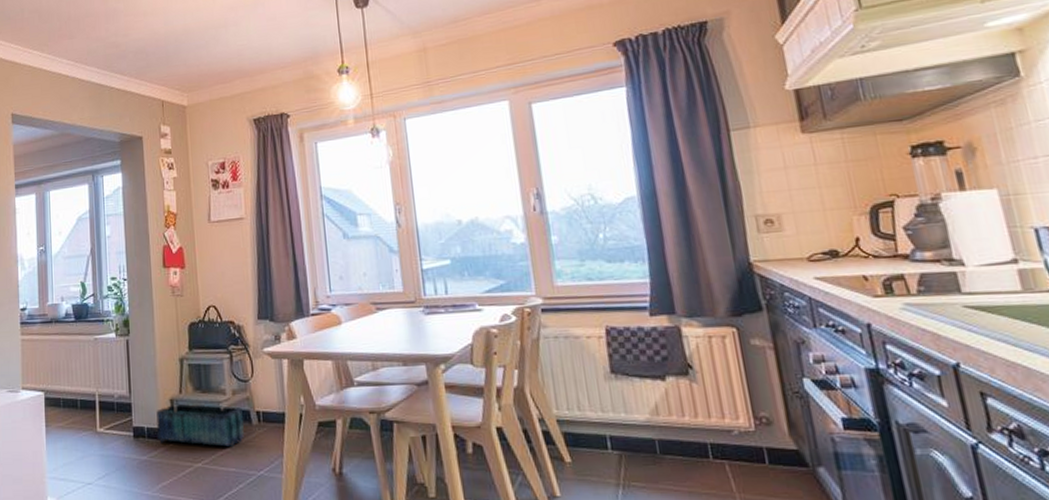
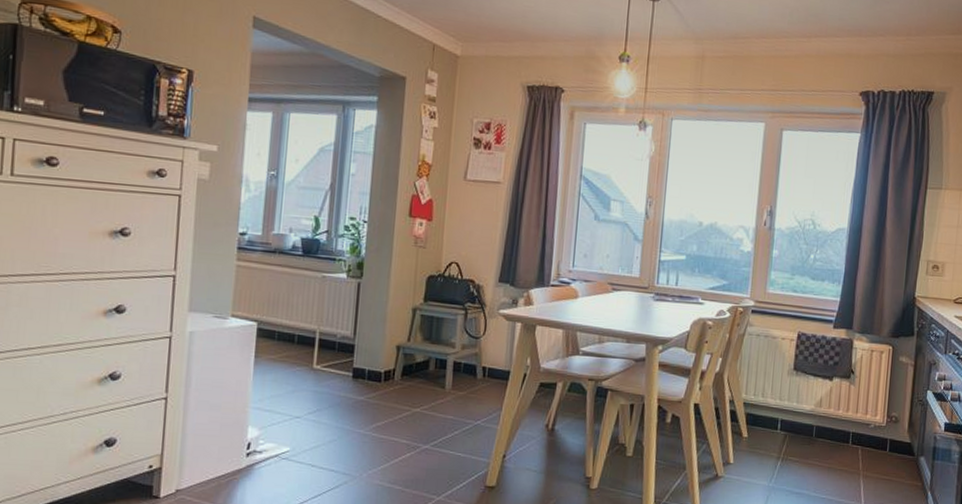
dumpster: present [156,403,244,447] -> none [377,350,469,396]

